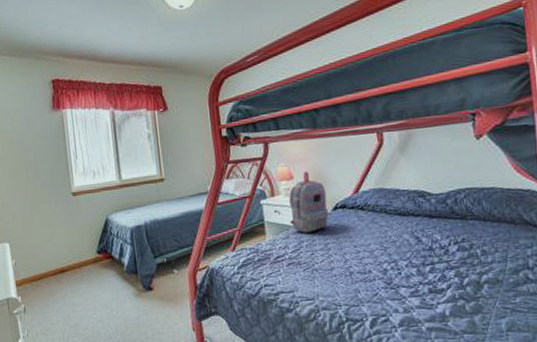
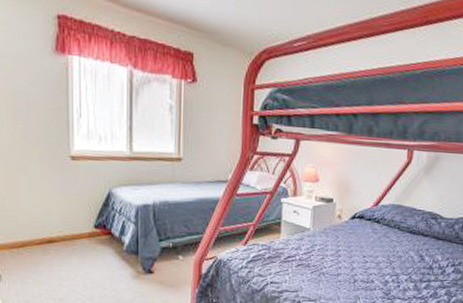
backpack: present [289,171,329,233] -> none [307,176,348,238]

